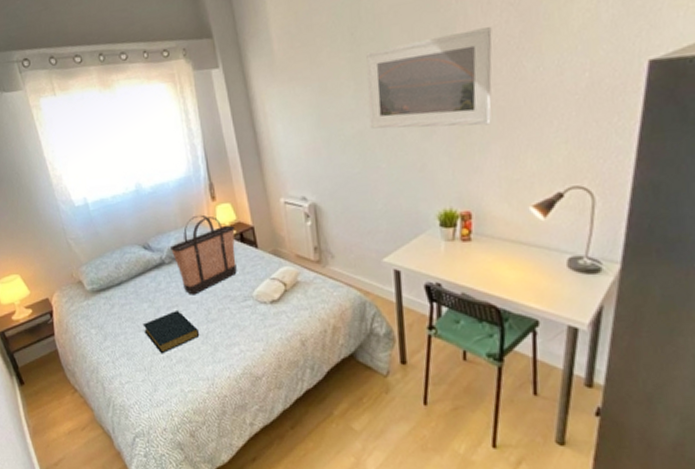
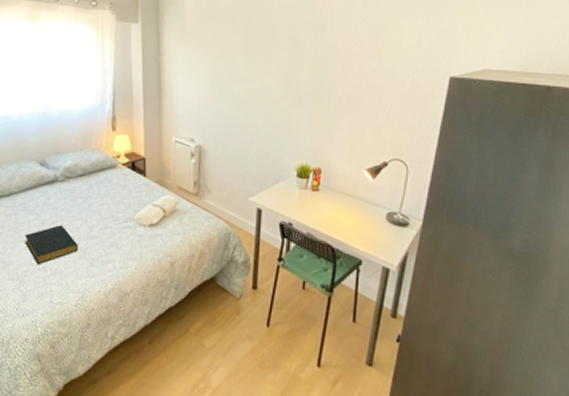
shopping bag: present [170,214,237,295] -> none [66,141,129,213]
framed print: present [366,27,492,129] -> none [253,33,350,104]

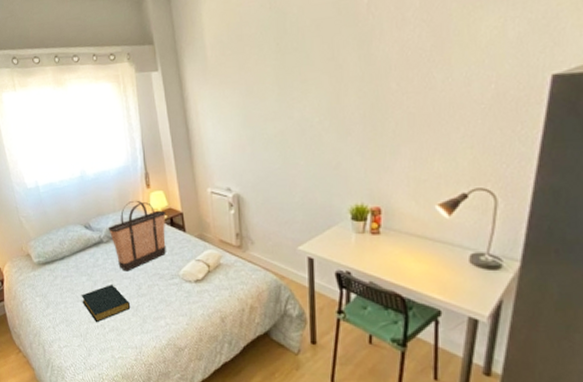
shopping bag: none [66,141,129,213] -> present [109,200,166,272]

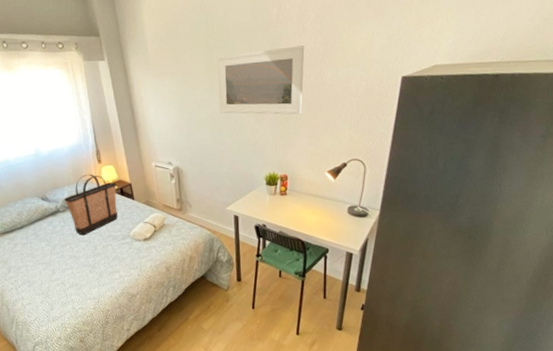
hardback book: present [81,285,131,323] -> none [41,248,88,281]
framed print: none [290,41,405,130] -> present [217,46,305,115]

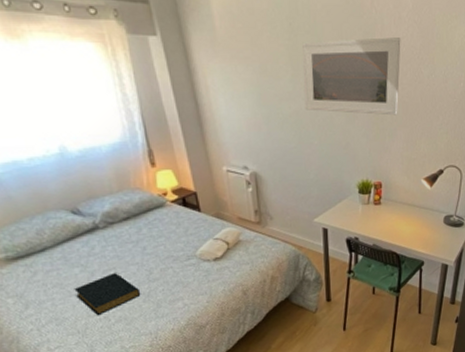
hardback book: none [41,248,88,281] -> present [74,273,141,316]
shopping bag: present [64,174,118,236] -> none [105,180,180,257]

